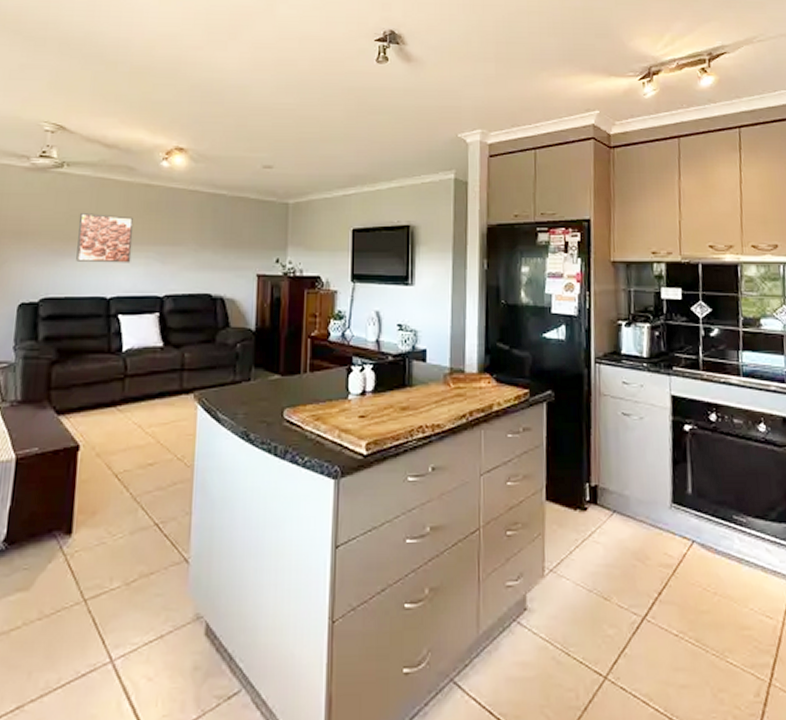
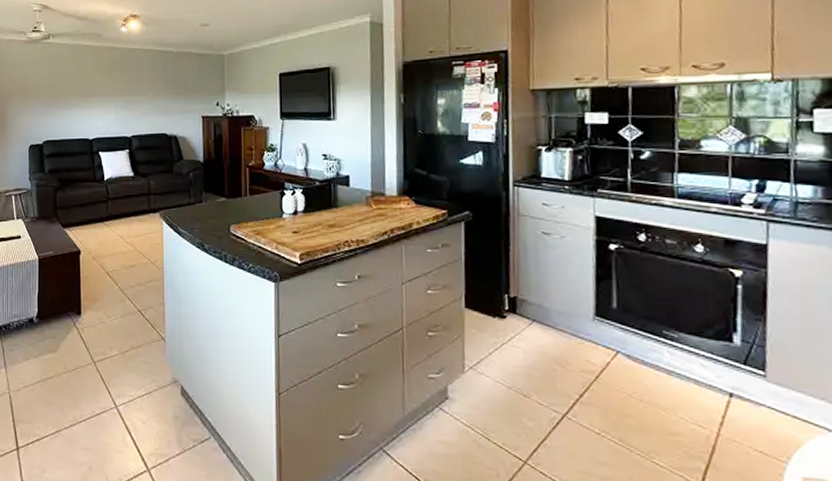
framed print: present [76,213,134,263] -> none [64,73,105,112]

